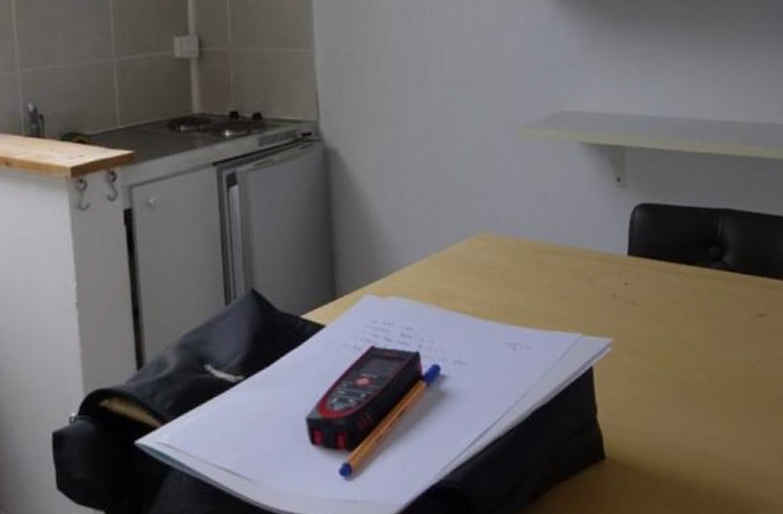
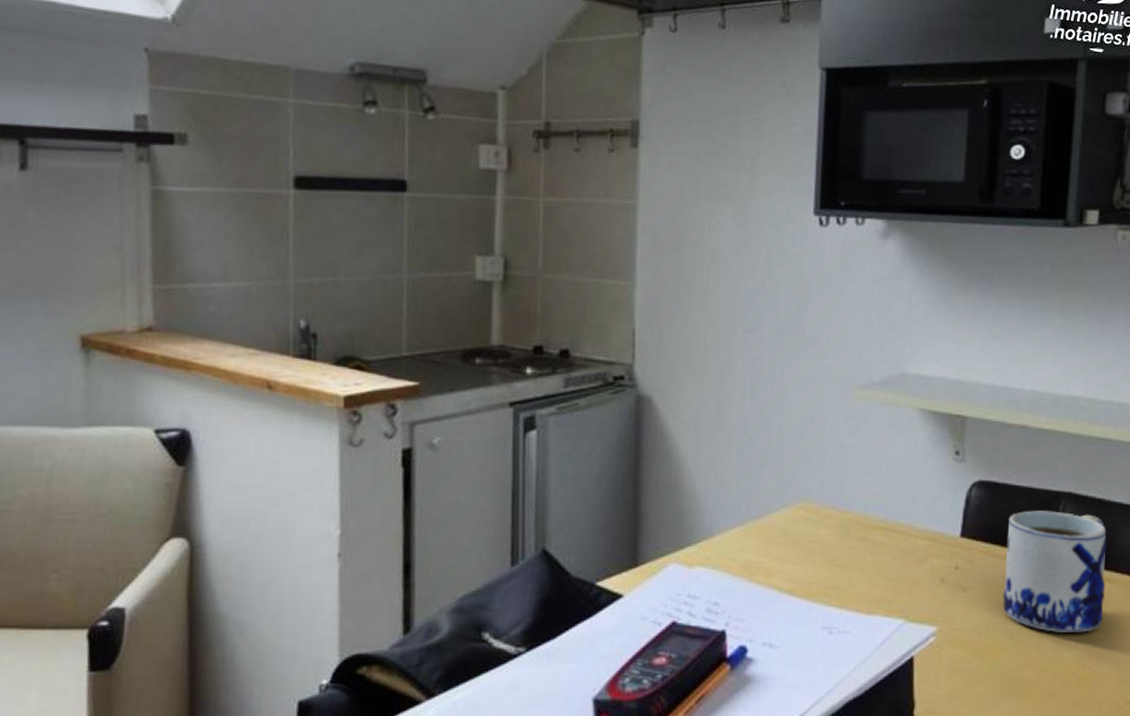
mug: none [671,226,769,338] -> present [1003,510,1107,634]

